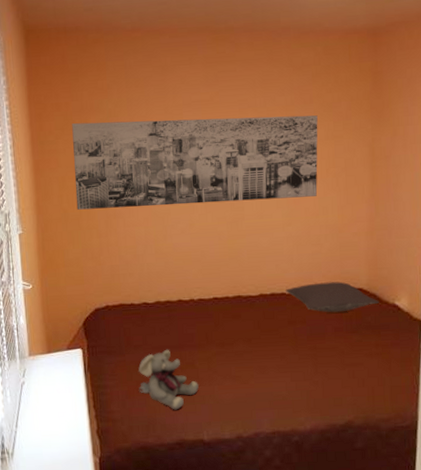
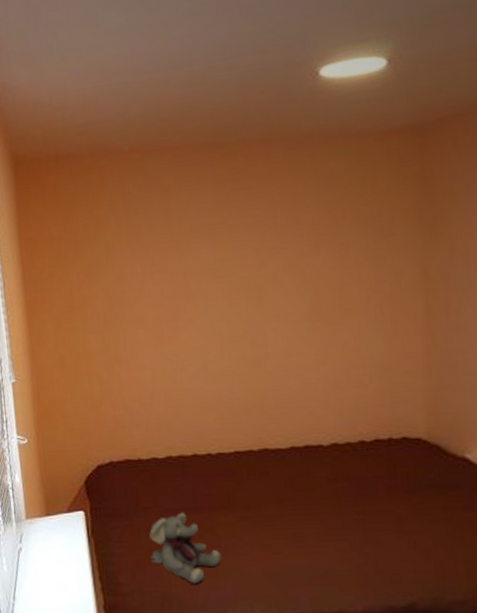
wall art: present [72,115,318,210] -> none [66,233,357,354]
pillow: present [285,281,379,313] -> none [322,430,444,469]

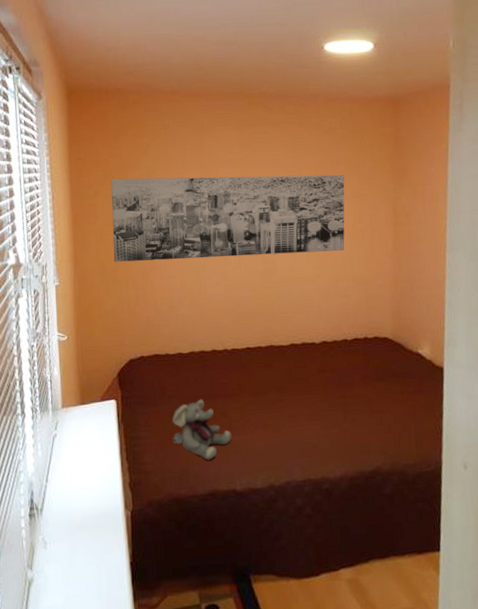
wall art: none [66,233,357,354] -> present [111,174,345,262]

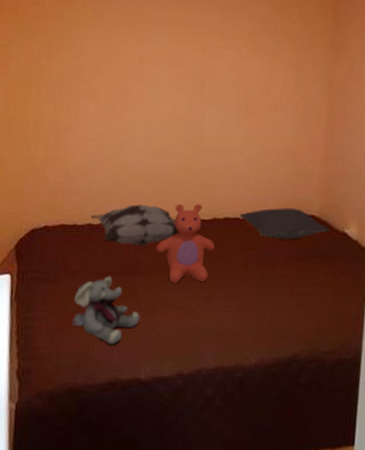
wall art: present [111,174,345,262] -> none [24,29,281,122]
decorative pillow: none [180,333,262,372] -> present [90,204,180,247]
teddy bear: none [241,330,295,405] -> present [157,203,215,284]
pillow: none [315,331,404,362] -> present [239,208,330,240]

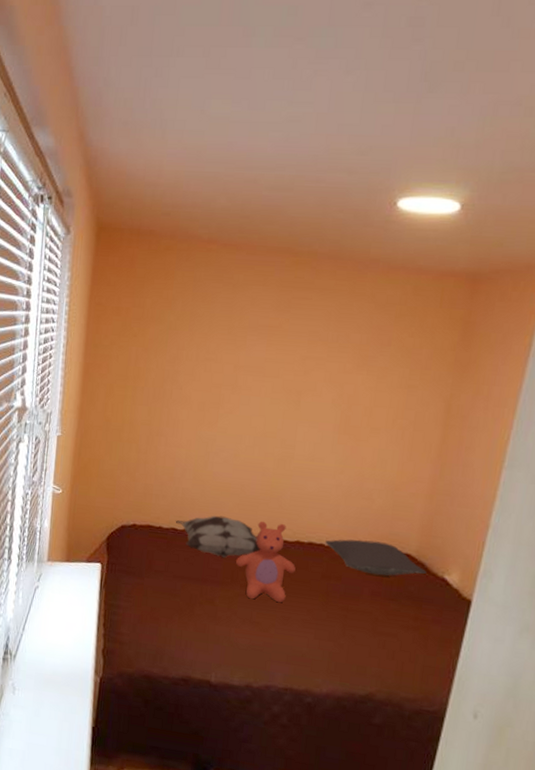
plush elephant: present [72,276,140,345] -> none [152,580,215,645]

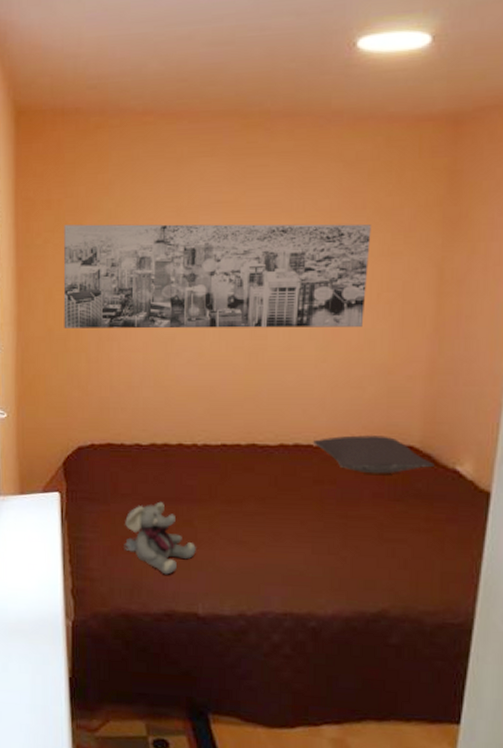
wall art: none [120,331,393,447] -> present [63,223,371,329]
plush elephant: none [152,580,215,645] -> present [124,501,196,575]
decorative pillow: present [175,515,261,558] -> none [138,424,240,473]
teddy bear: present [236,521,296,603] -> none [213,425,282,517]

